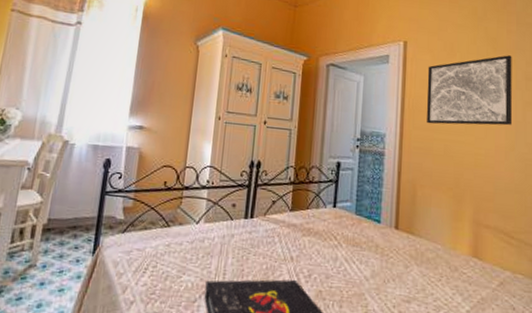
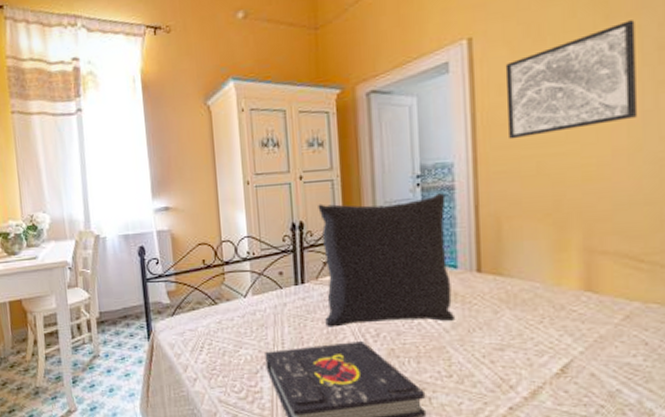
pillow: none [266,148,377,272] -> present [318,193,456,328]

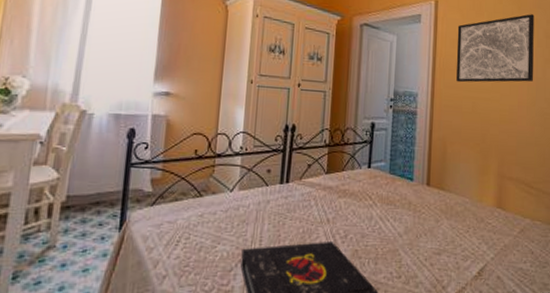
pillow: present [318,193,456,328] -> none [302,111,410,228]

